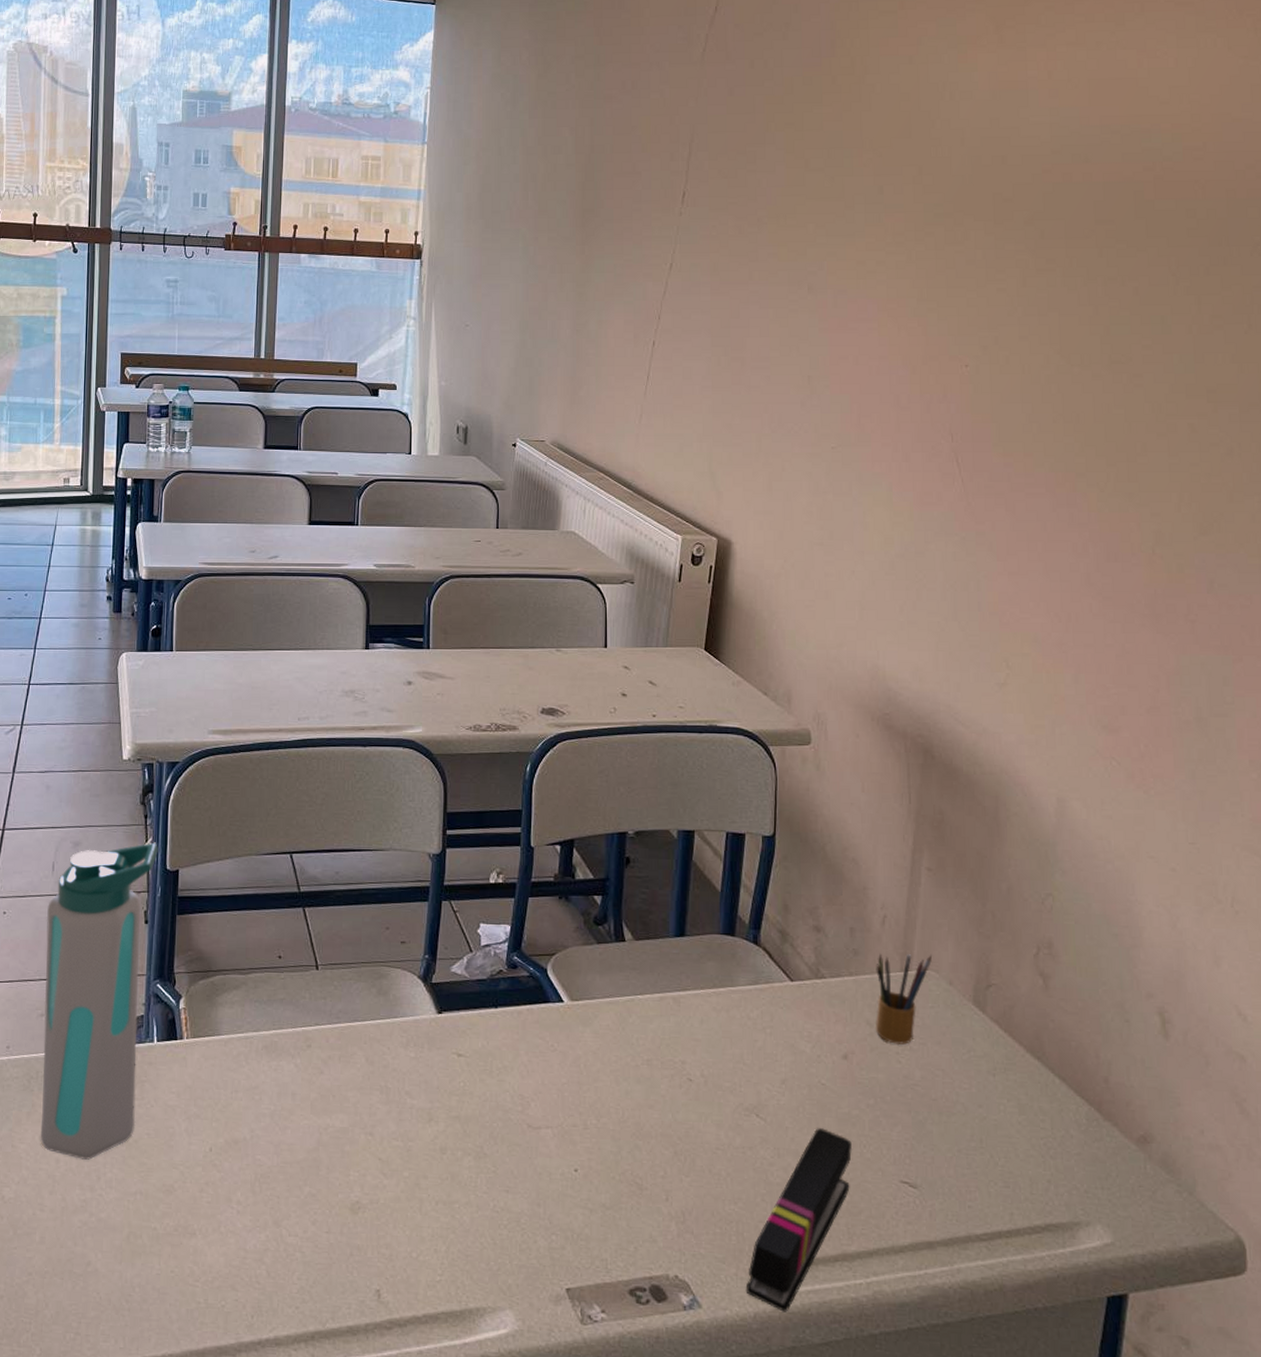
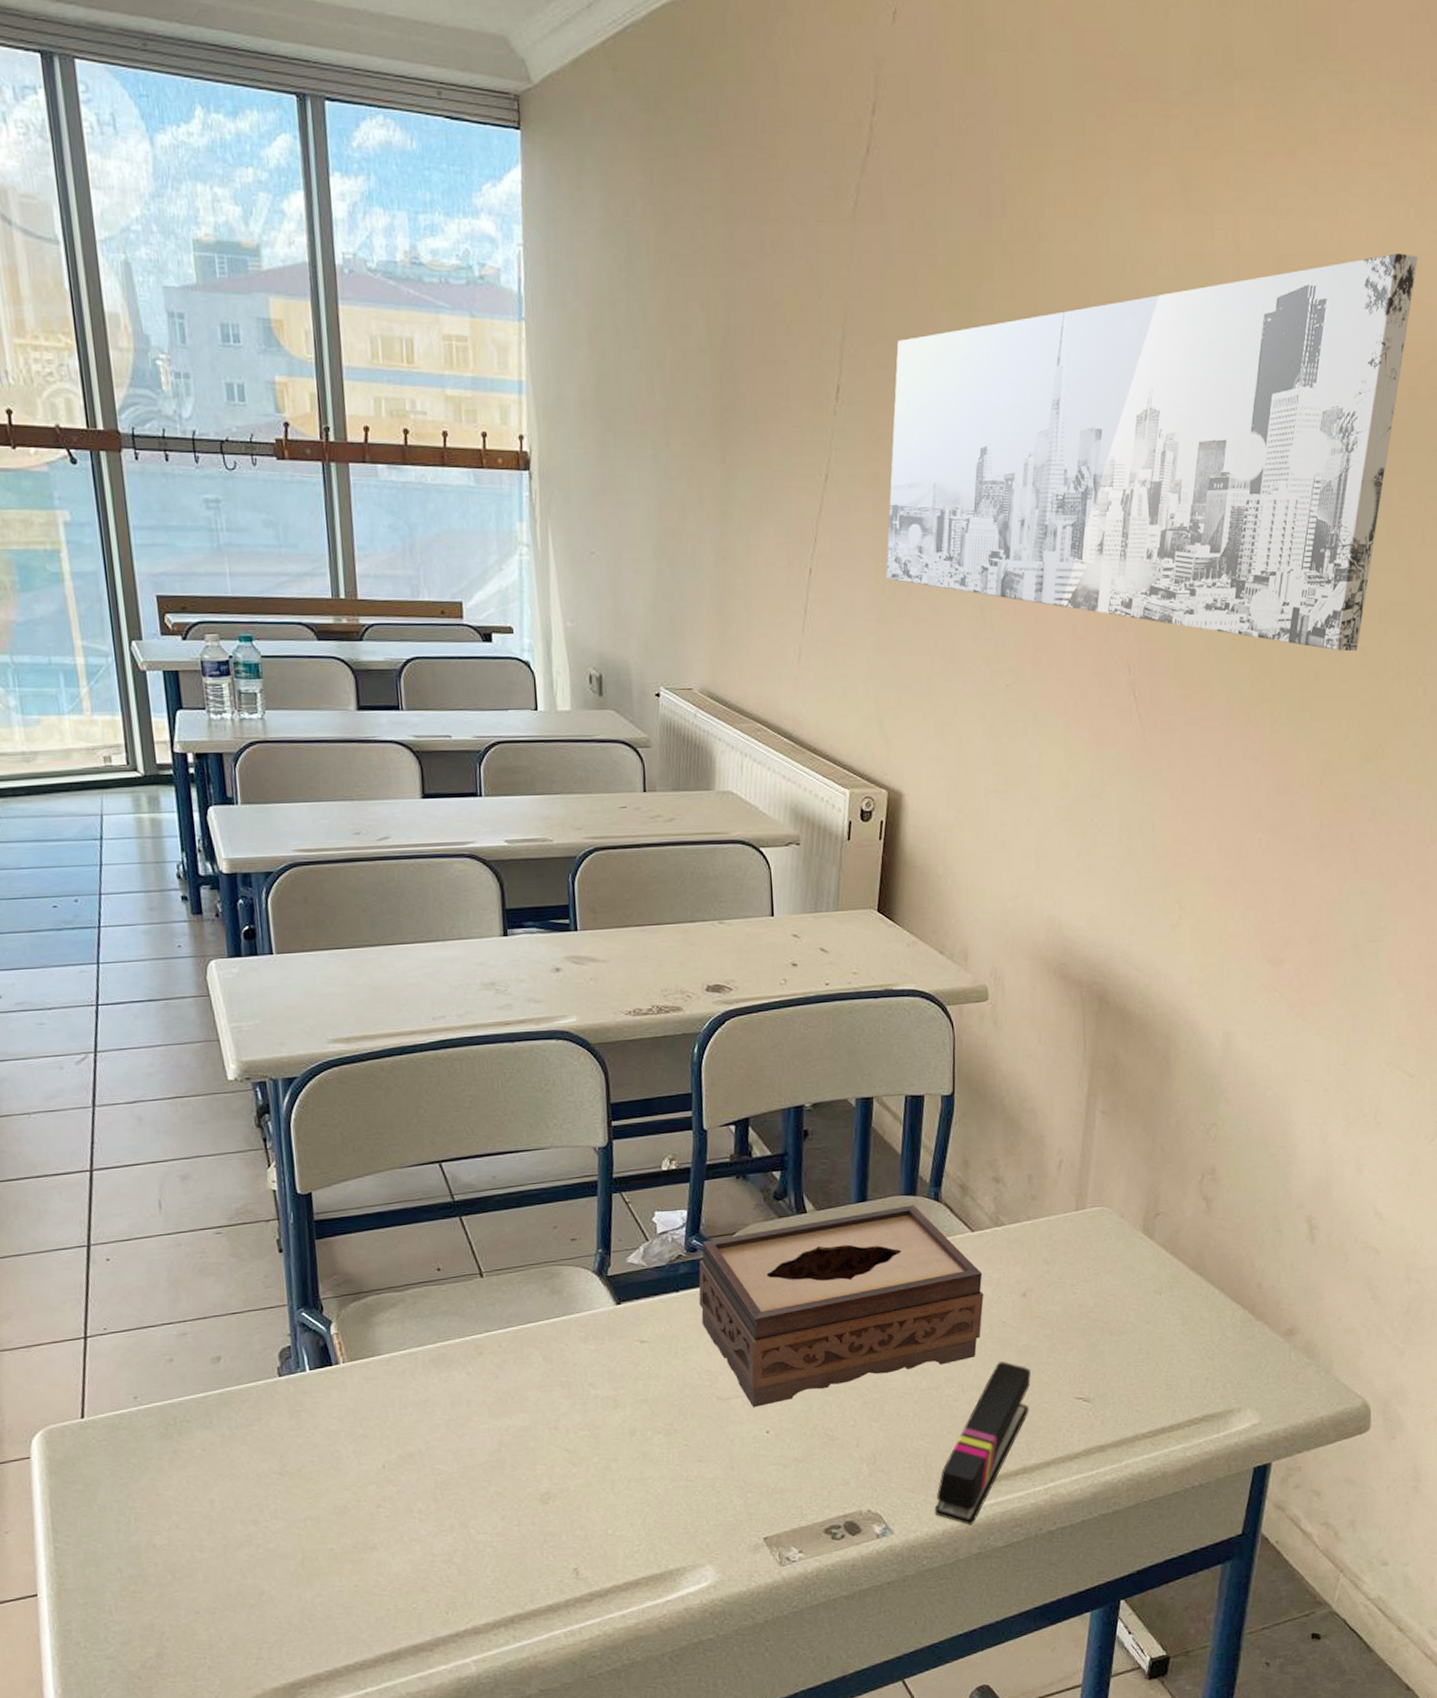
water bottle: present [40,842,158,1160] -> none [159,1166,296,1496]
tissue box: none [516,945,802,1142] -> present [698,1205,984,1408]
wall art: none [722,75,1228,428] -> present [886,253,1418,652]
pencil box: present [875,953,932,1045] -> none [1052,1192,1105,1278]

